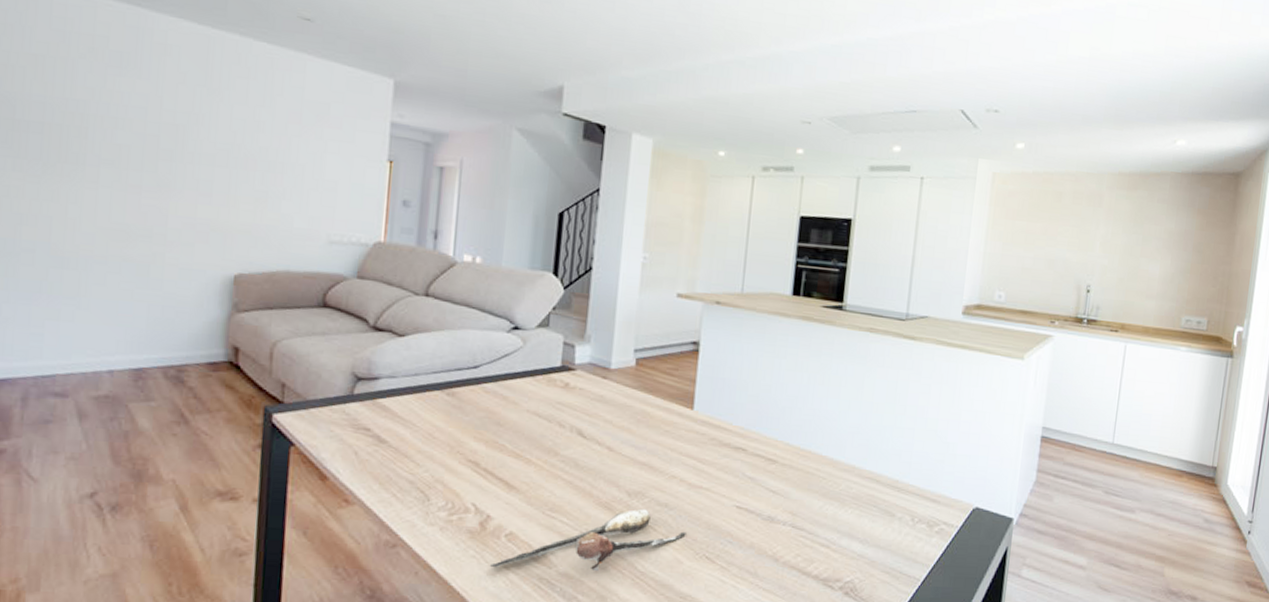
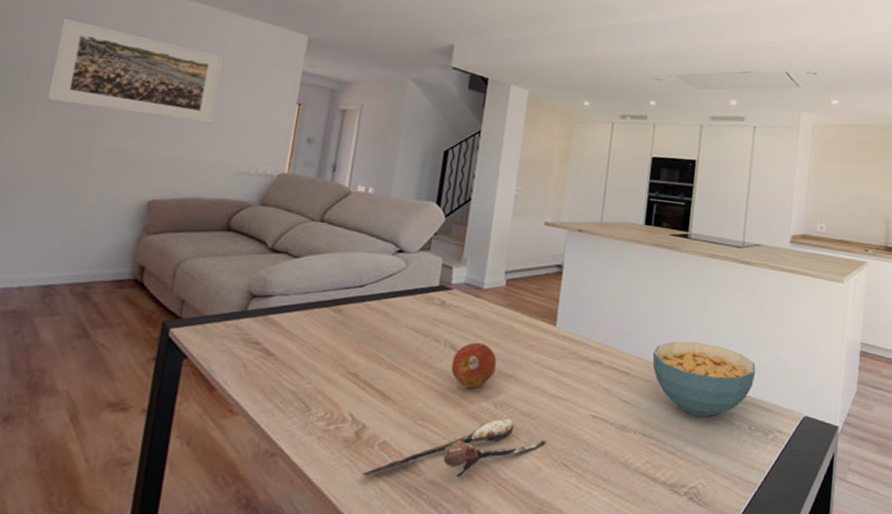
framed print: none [110,65,301,186] -> present [47,18,225,123]
fruit: none [579,427,629,478] -> present [451,342,497,389]
cereal bowl: none [802,426,921,508] -> present [652,341,756,417]

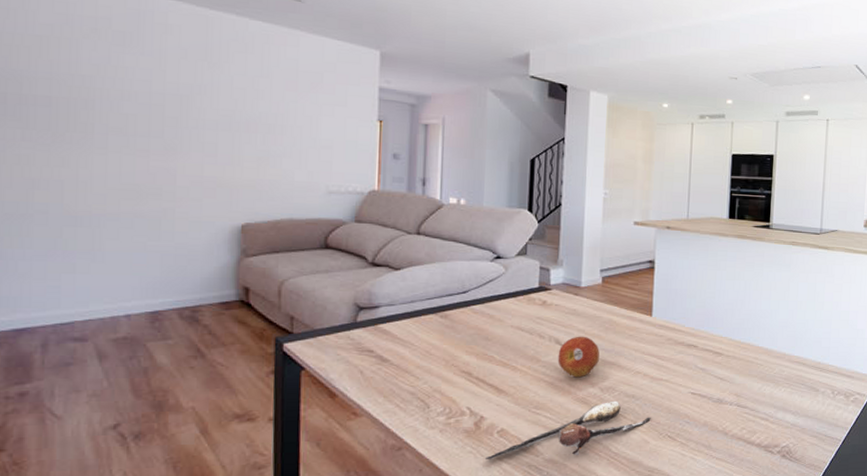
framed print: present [47,18,225,123] -> none [118,44,297,145]
cereal bowl: present [652,341,756,417] -> none [742,322,837,386]

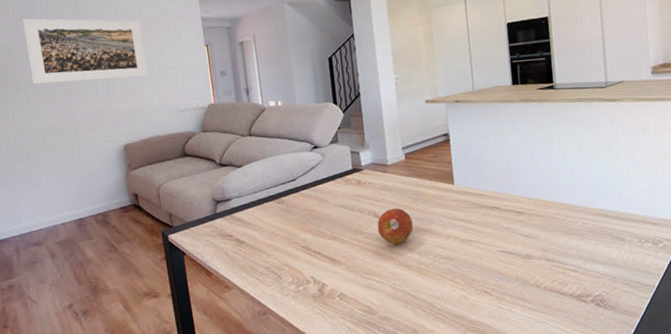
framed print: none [118,44,297,145] -> present [23,18,149,85]
spoon: present [484,400,651,459] -> none [331,262,467,319]

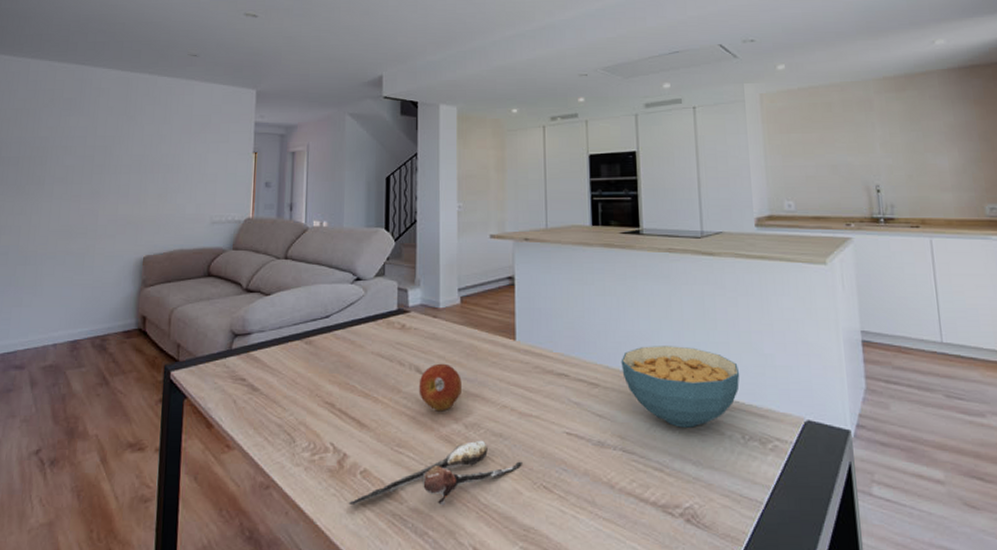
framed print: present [23,18,149,85] -> none [61,108,191,181]
spoon: none [331,262,467,319] -> present [348,440,522,505]
cereal bowl: none [541,177,638,239] -> present [620,346,740,428]

